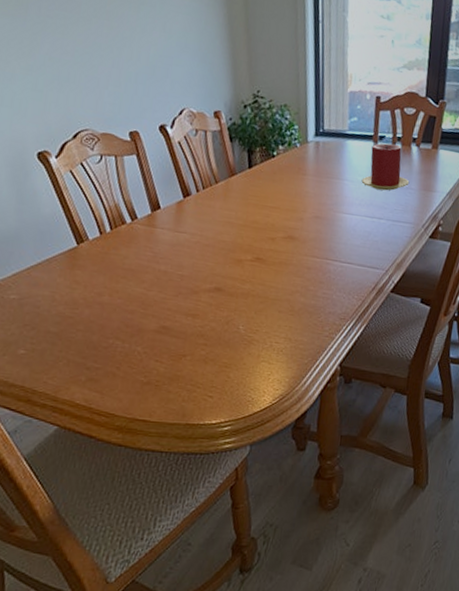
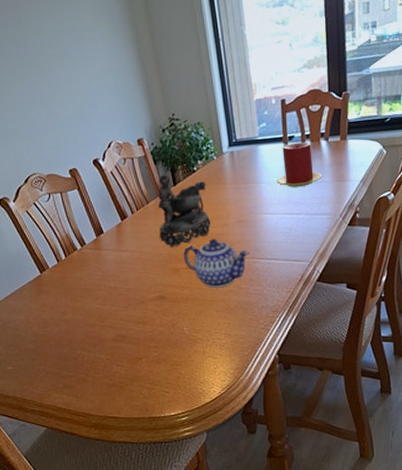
decorative bowl: none [224,153,285,235] -> present [158,174,211,247]
teapot: none [249,232,323,287] -> present [183,239,249,288]

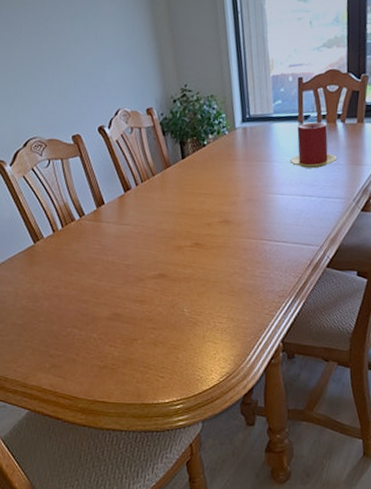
decorative bowl: present [158,174,211,247] -> none [163,146,219,223]
teapot: present [183,239,249,288] -> none [188,217,258,269]

